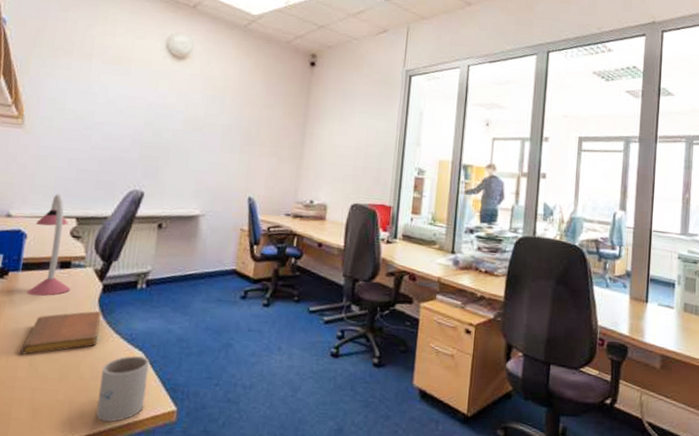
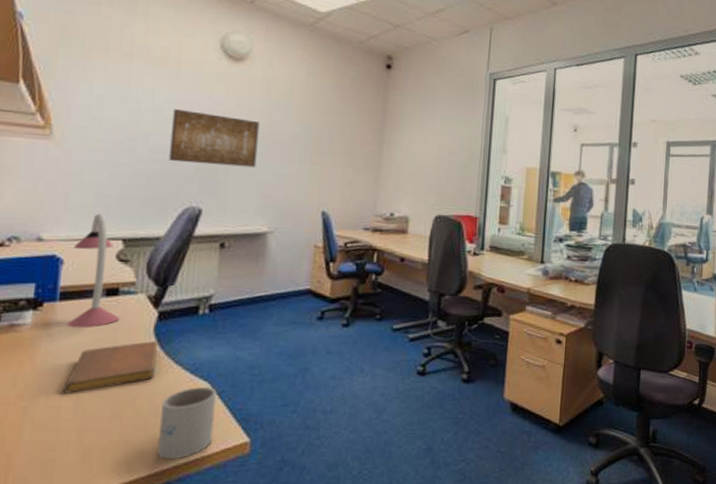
wall art: none [118,101,197,156] -> present [169,108,260,168]

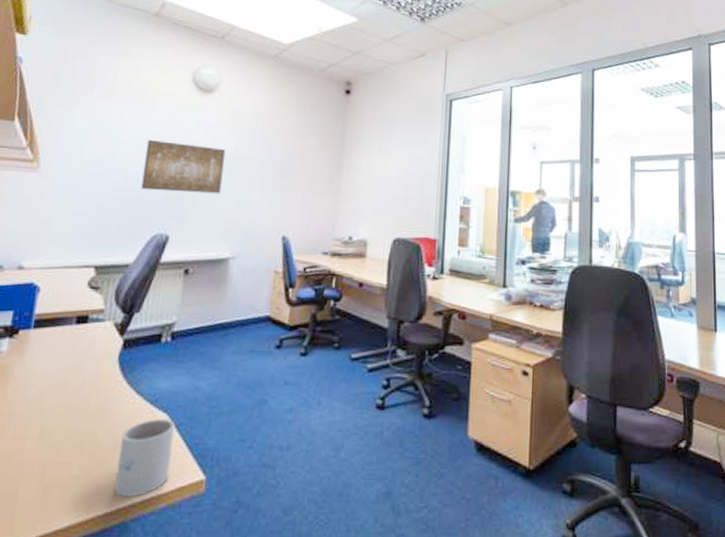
notebook: present [63,341,158,393] -> none [30,370,121,424]
desk lamp: present [66,213,120,328] -> none [38,241,88,357]

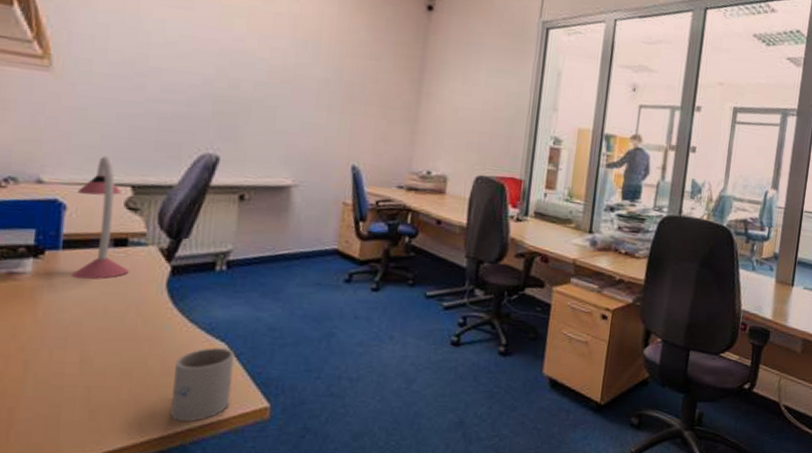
desk lamp: none [38,241,88,357] -> present [70,156,130,280]
wall art: present [141,139,226,194] -> none [183,43,285,114]

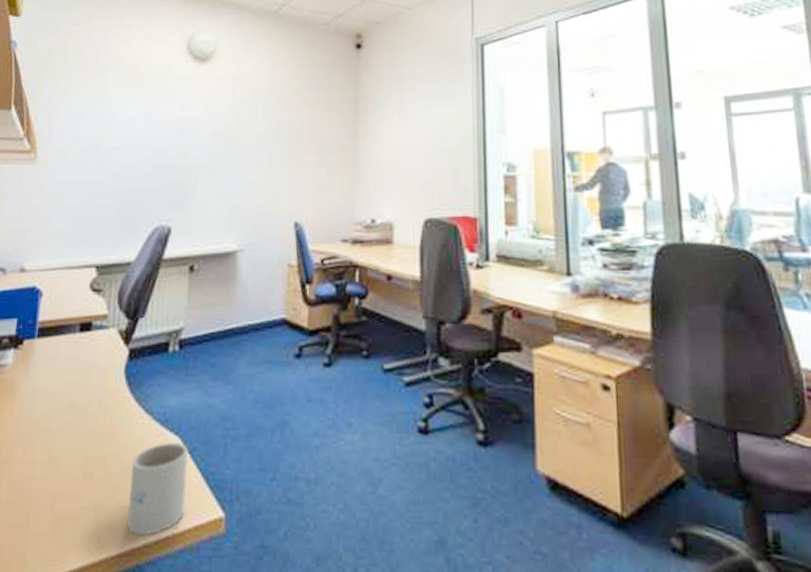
desk lamp: present [70,156,130,280] -> none [43,239,93,369]

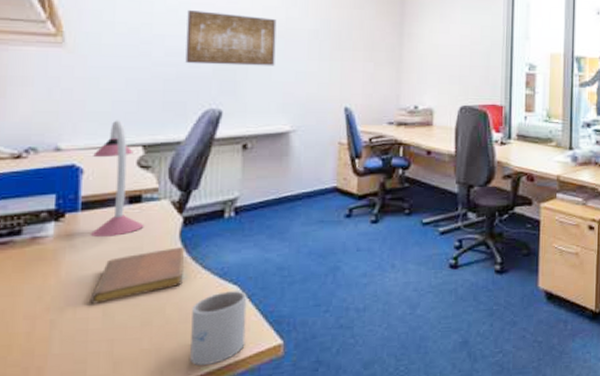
notebook: none [38,385,128,446] -> present [90,247,184,304]
desk lamp: none [43,239,93,369] -> present [90,120,144,238]
wall art: none [139,119,227,177] -> present [185,9,277,66]

